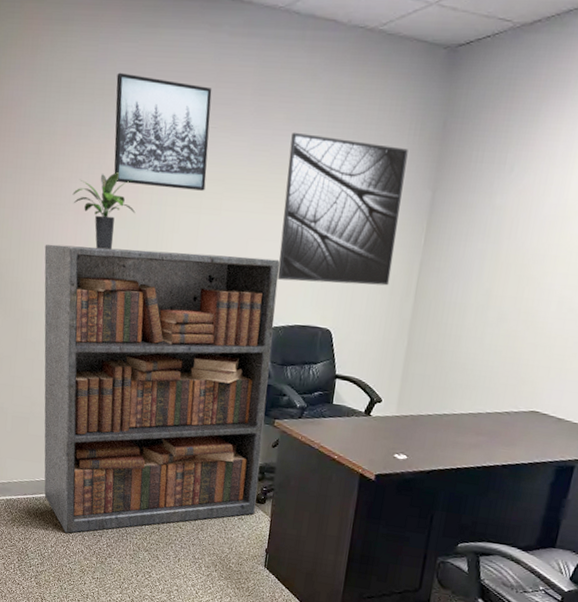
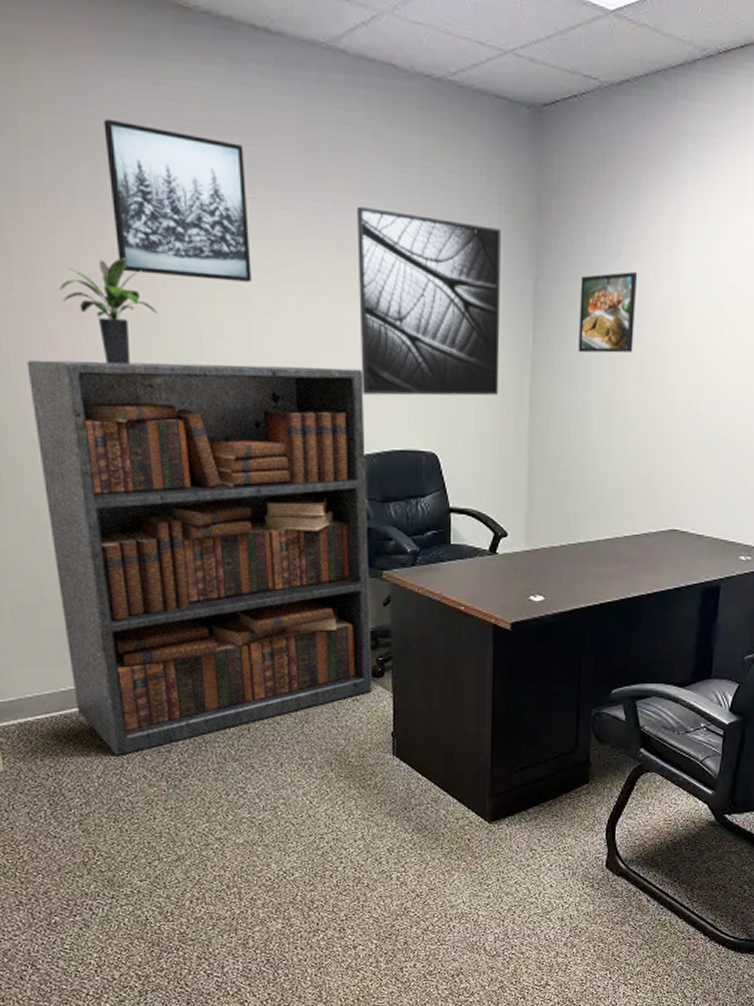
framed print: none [464,185,529,255] -> present [578,272,638,353]

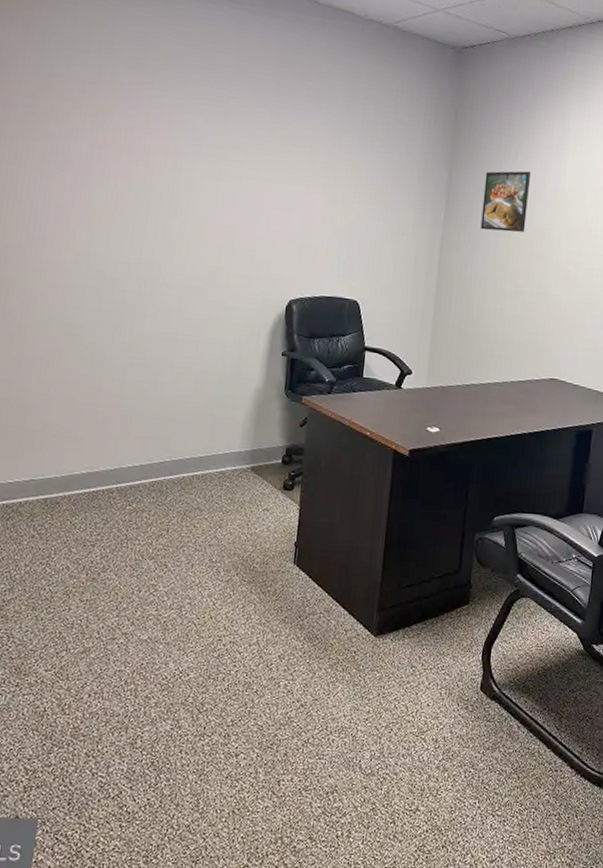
bookcase: present [26,359,372,757] -> none [18,204,304,547]
potted plant: present [59,258,158,365] -> none [71,132,146,214]
wall art: present [103,118,252,282] -> none [122,34,232,158]
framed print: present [357,205,501,396] -> none [302,108,425,259]

